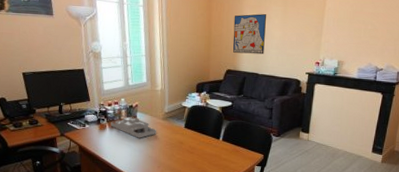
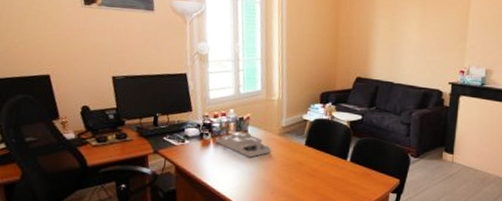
wall art: present [232,14,266,55] -> none [363,14,402,61]

